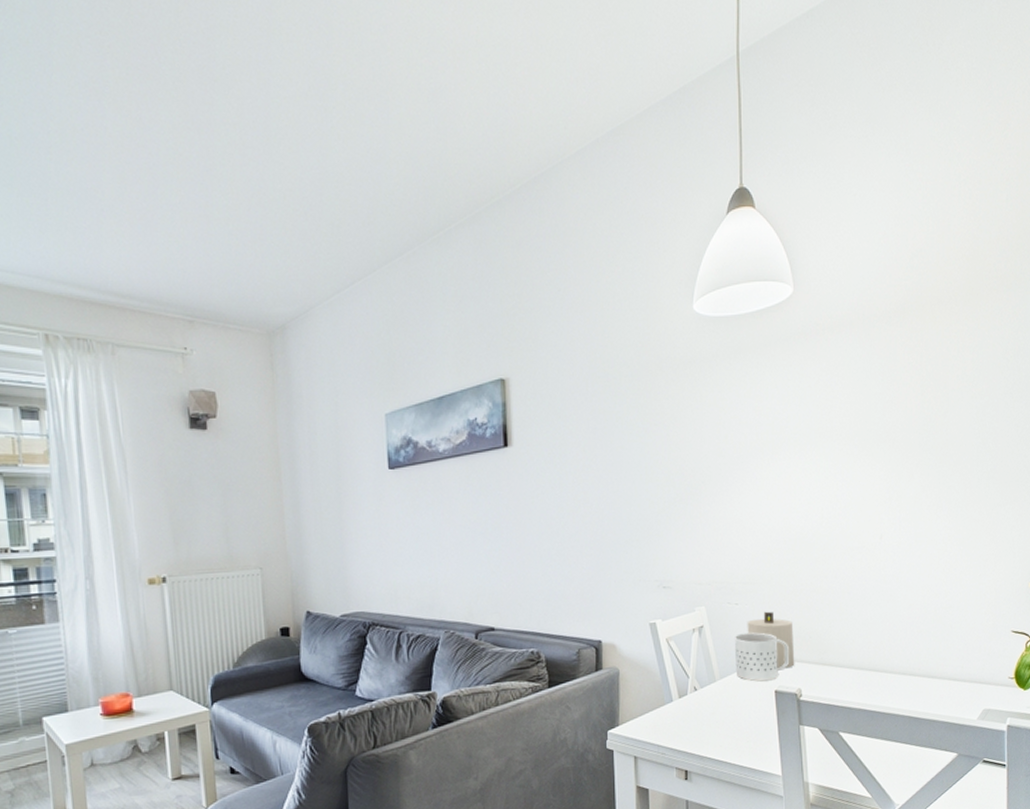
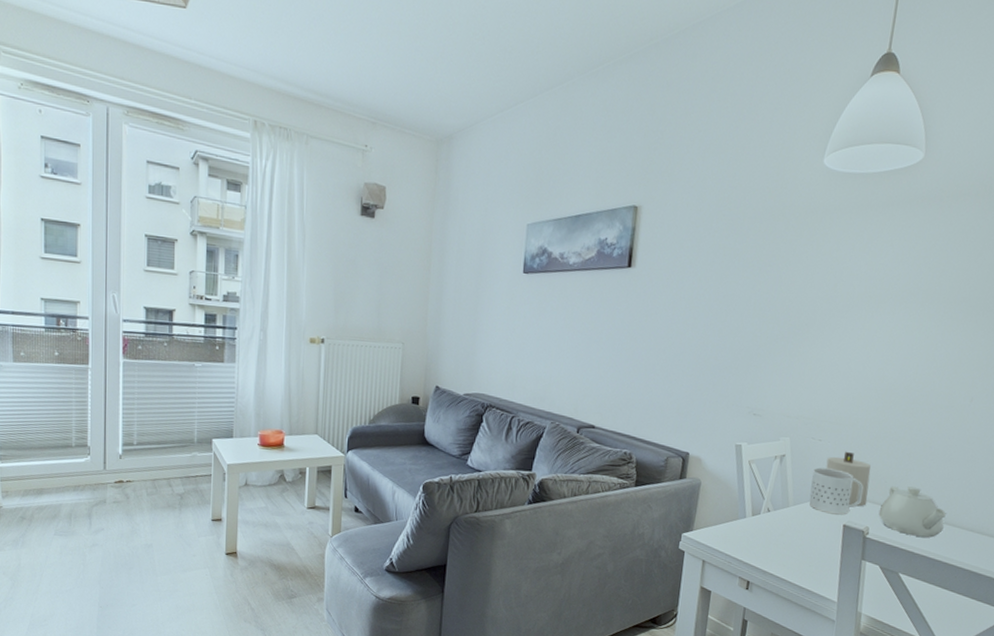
teapot: none [808,637,876,690] -> present [878,486,946,538]

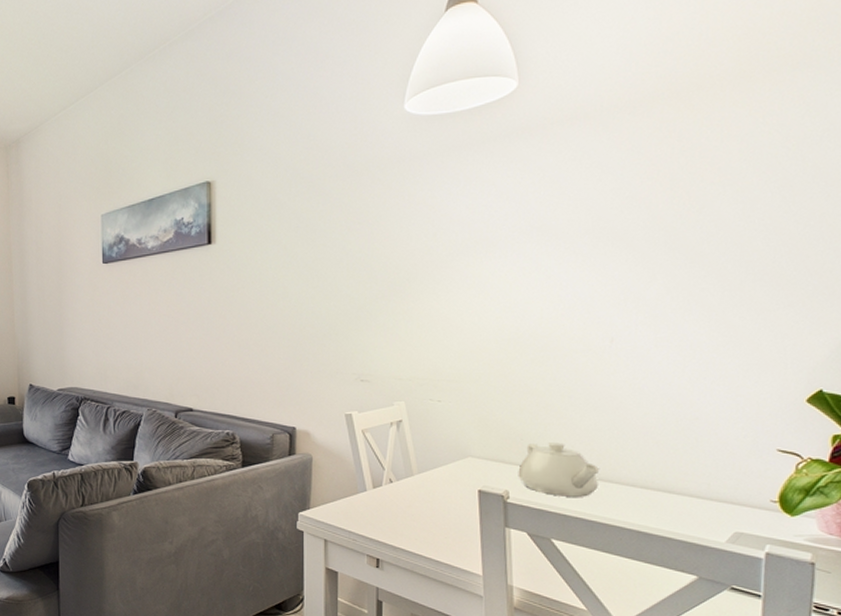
mug: present [809,467,863,515] -> none [435,430,497,480]
candle: present [826,451,871,507] -> none [450,410,503,469]

